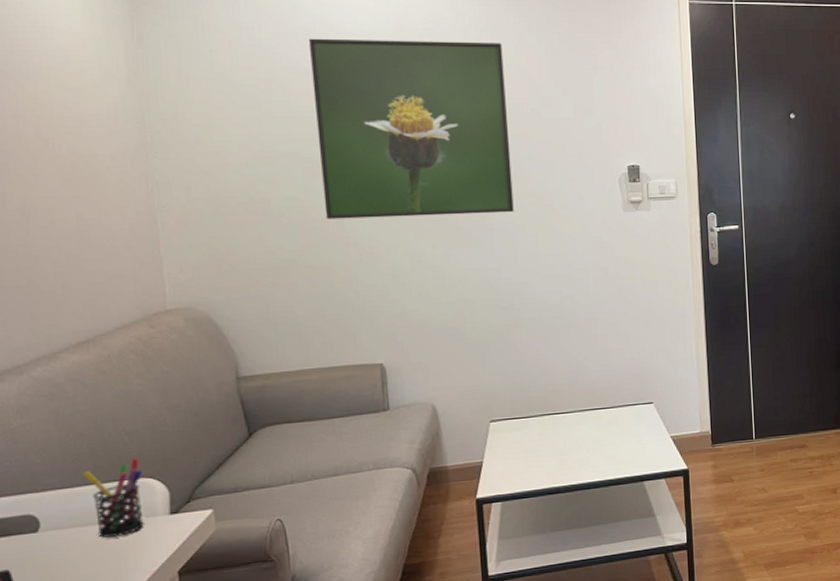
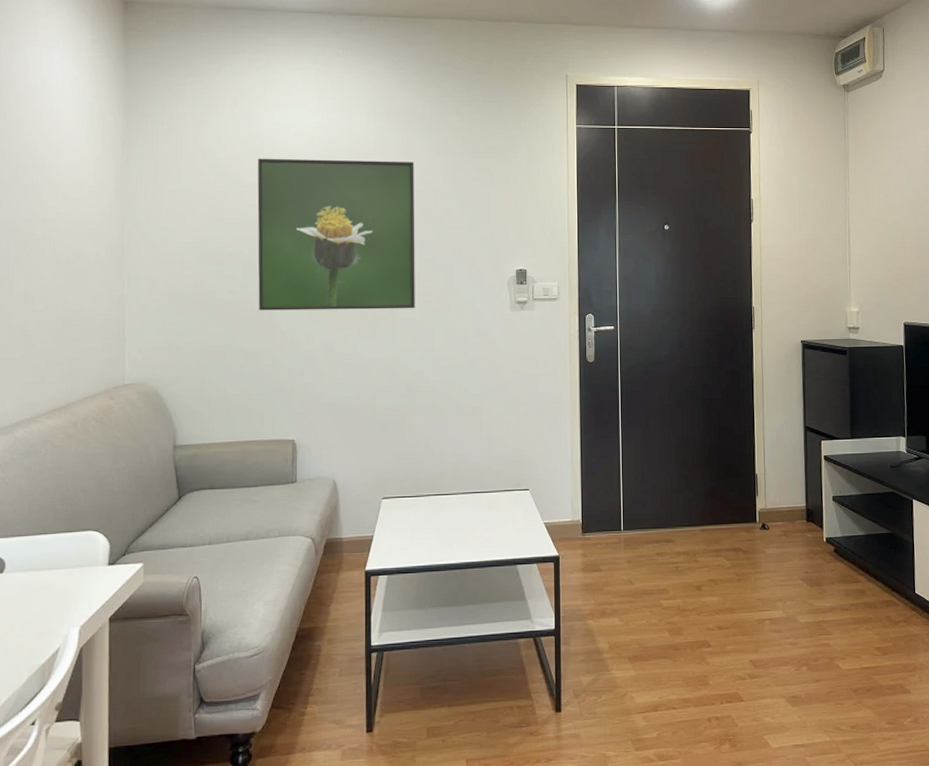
pen holder: present [82,457,144,538] -> none [43,512,91,582]

